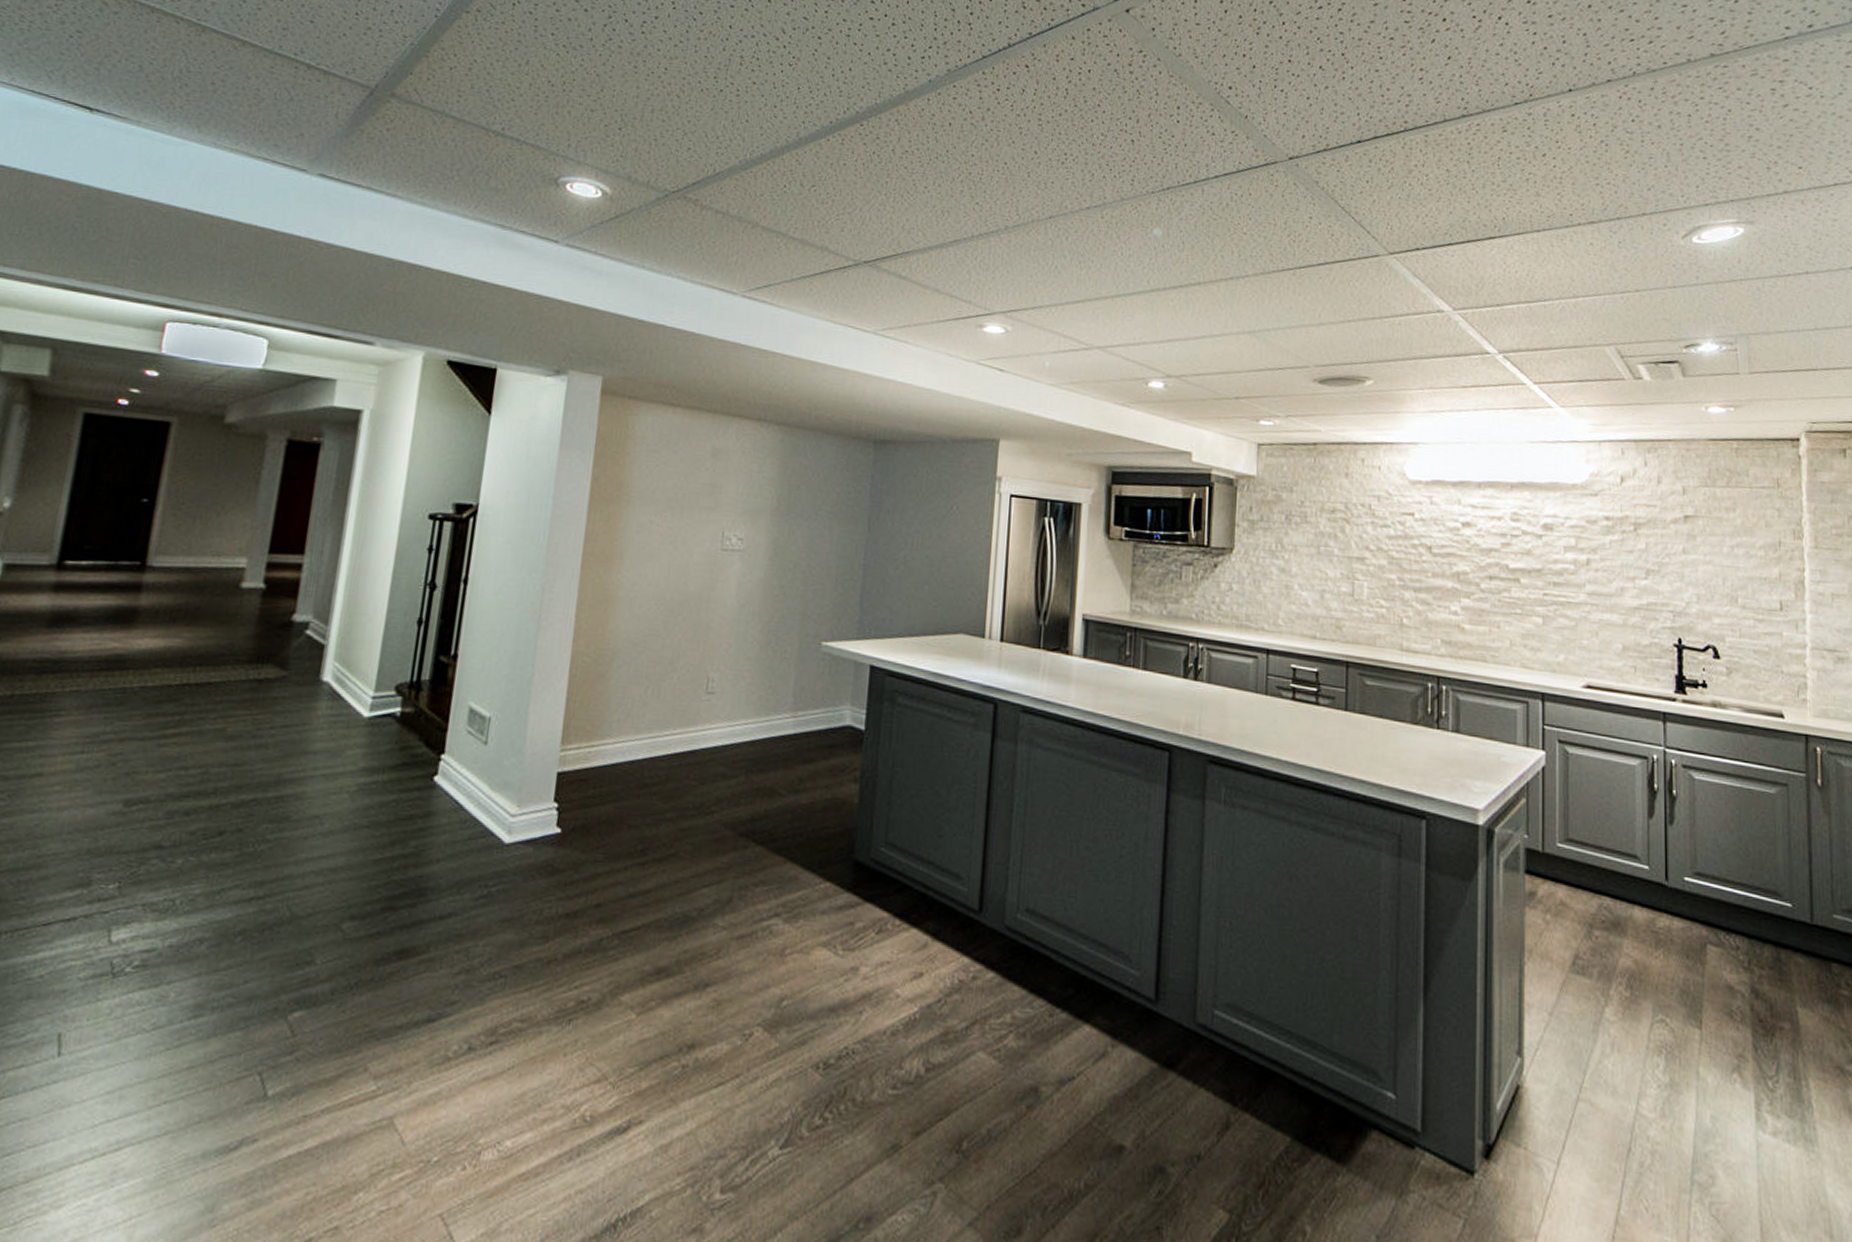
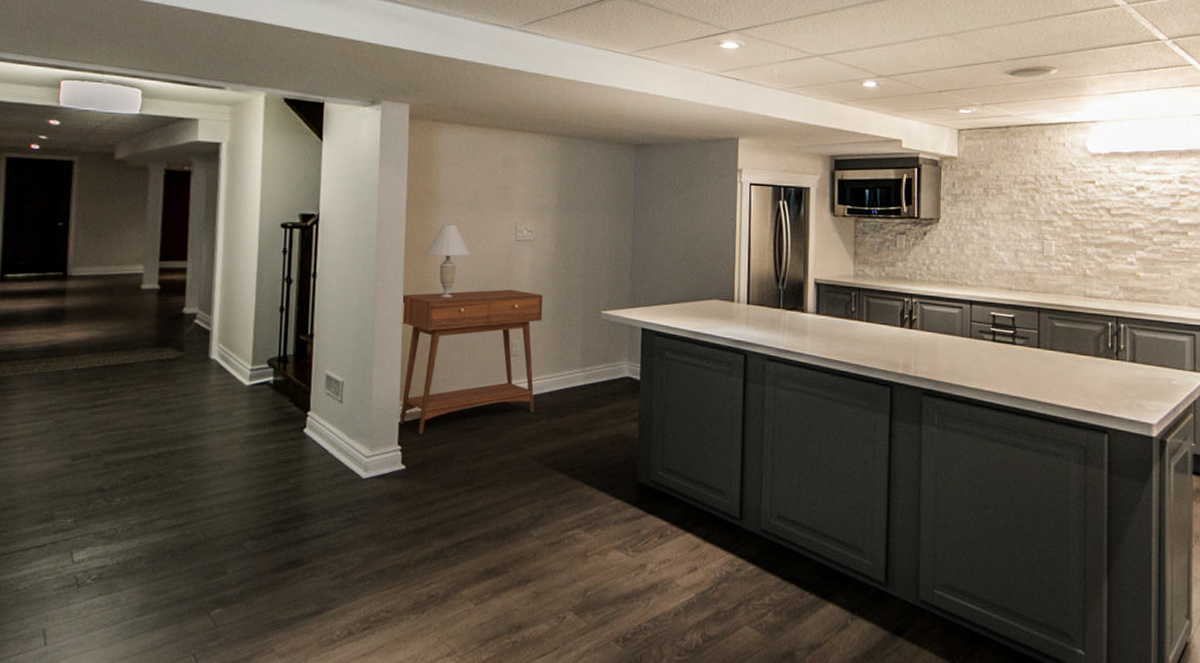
console table: none [558,609,752,789] -> present [400,289,544,435]
table lamp: none [607,525,665,618] -> present [425,224,471,298]

